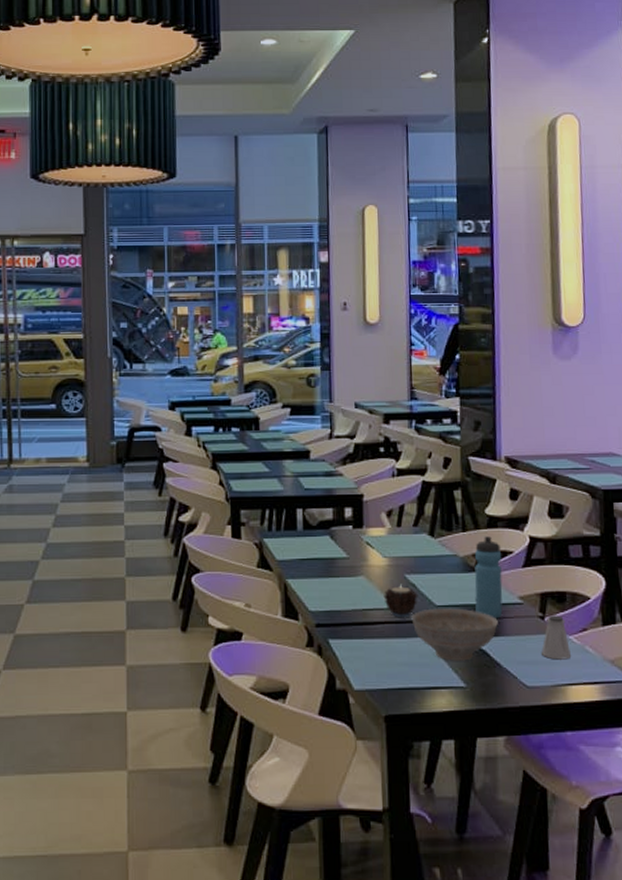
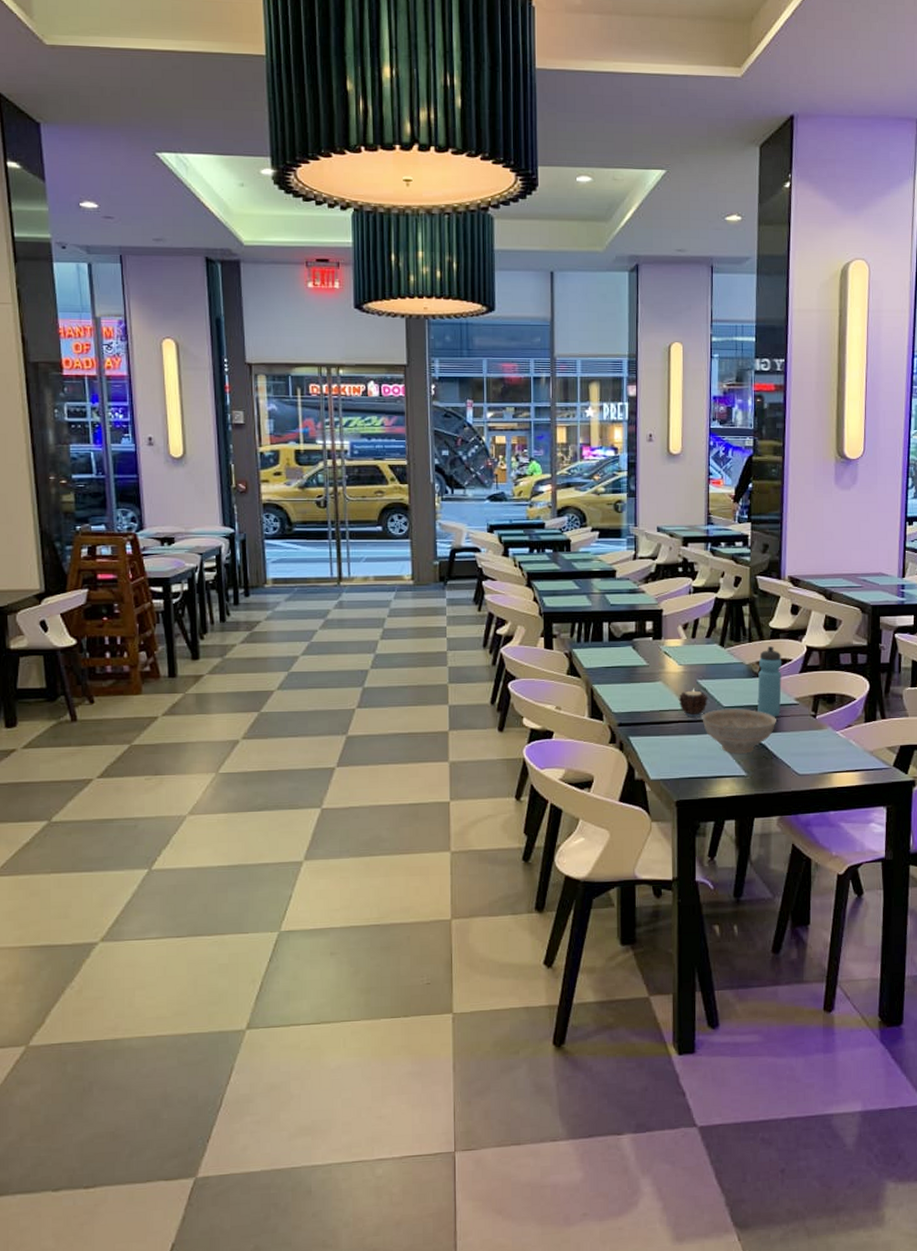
saltshaker: present [542,615,572,660] -> none [812,714,838,752]

